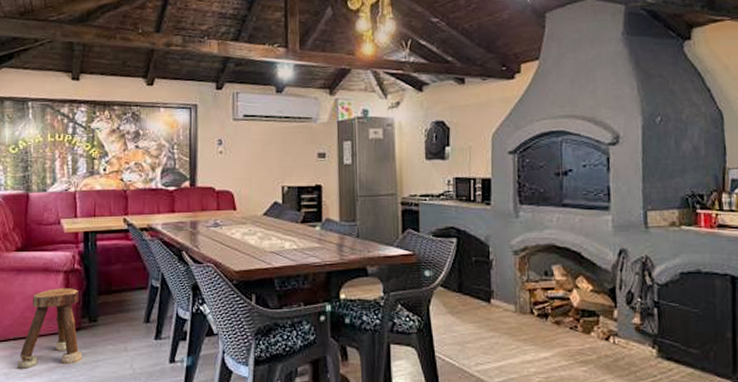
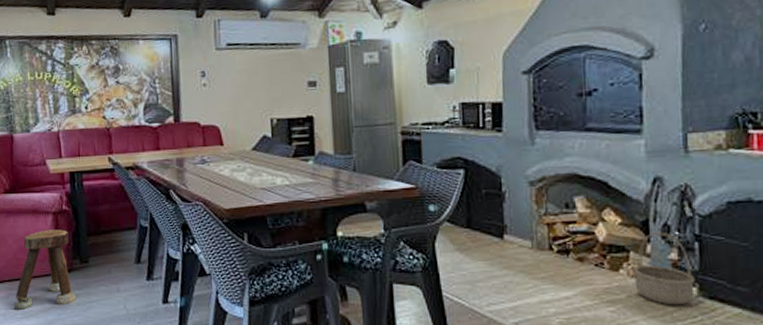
basket: none [602,298,655,366] -> present [633,231,696,306]

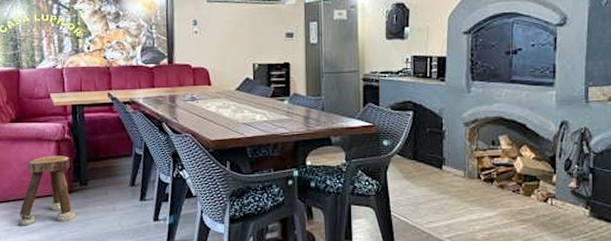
basket: present [633,231,696,306] -> none [542,165,588,224]

